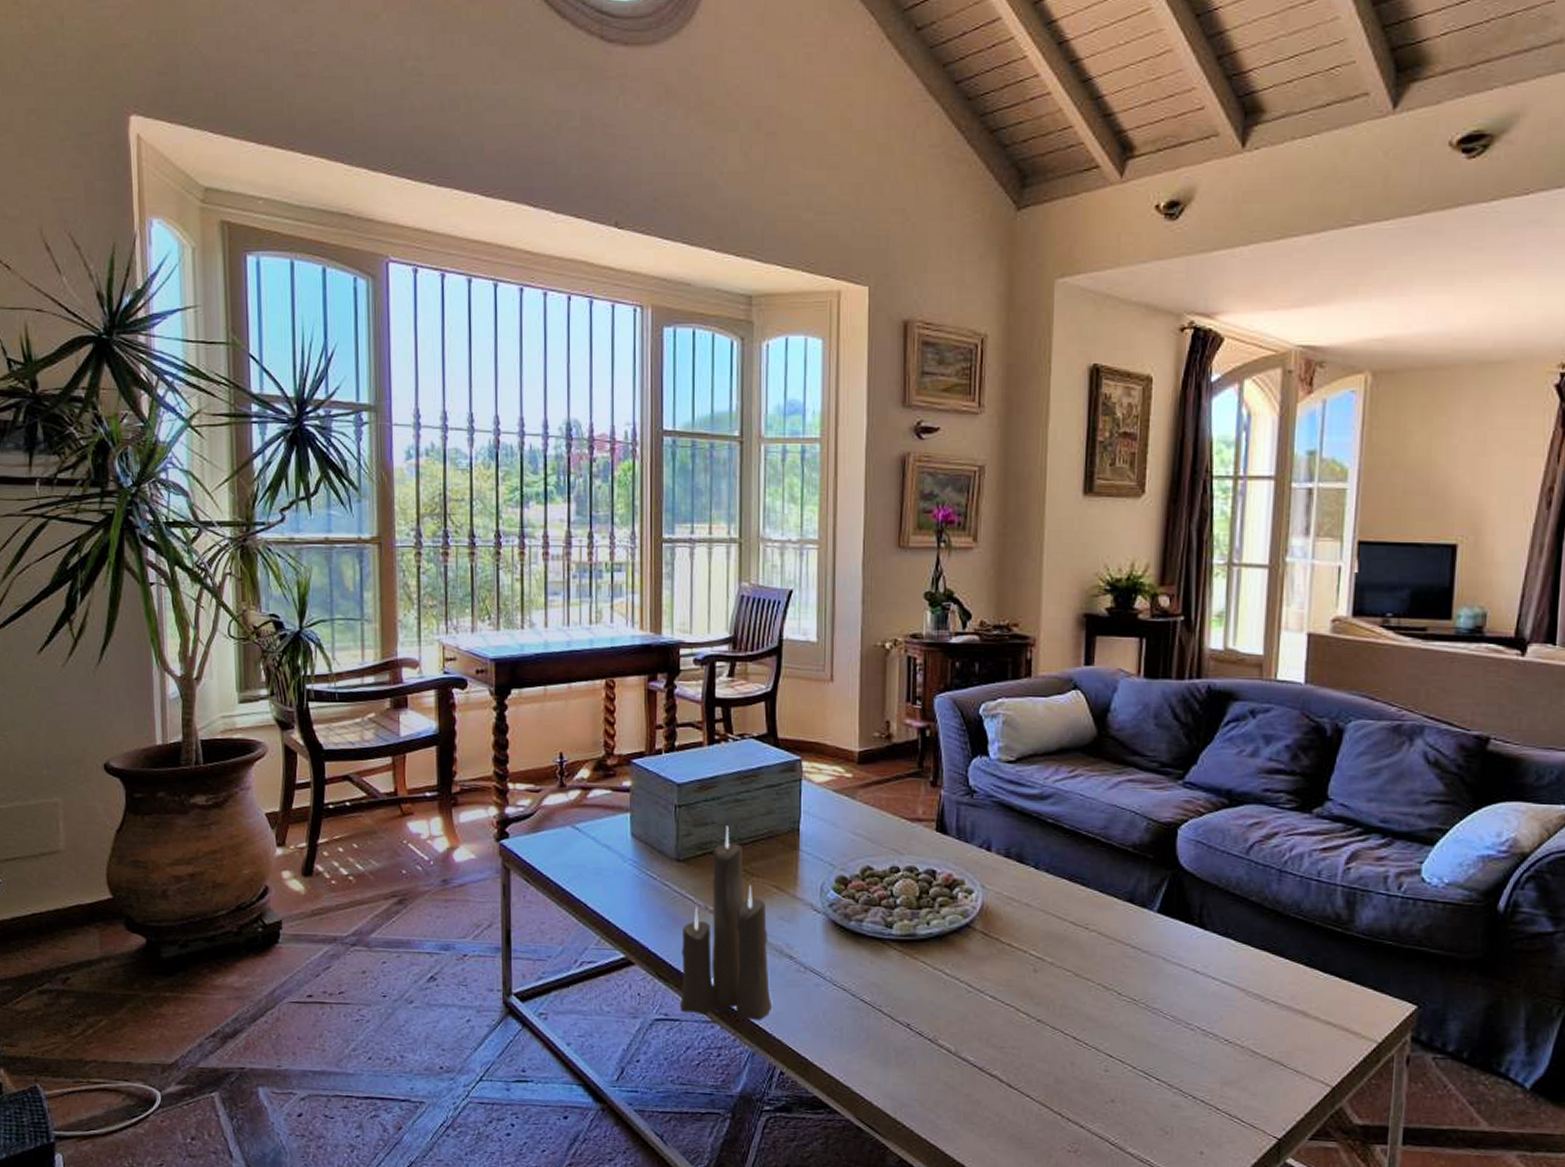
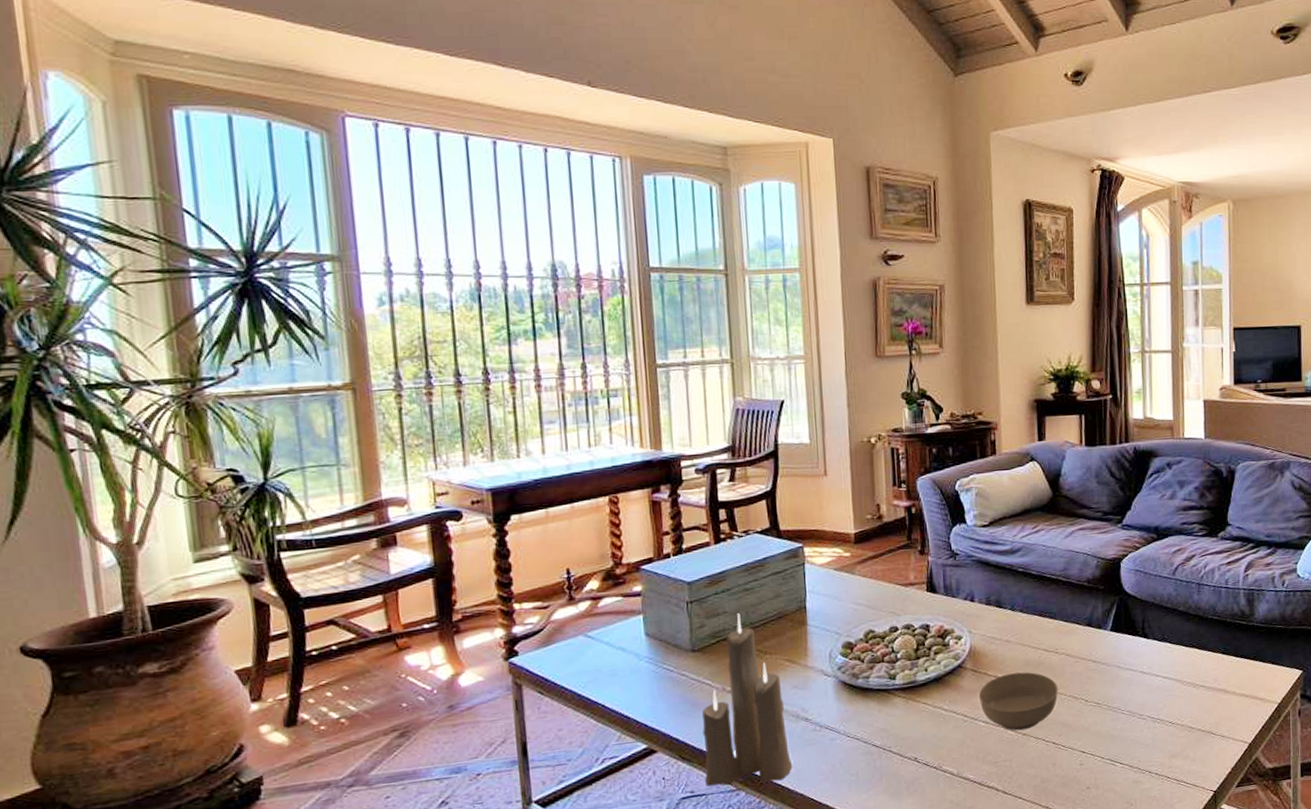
bowl: none [987,944,1086,1016] -> present [978,672,1059,731]

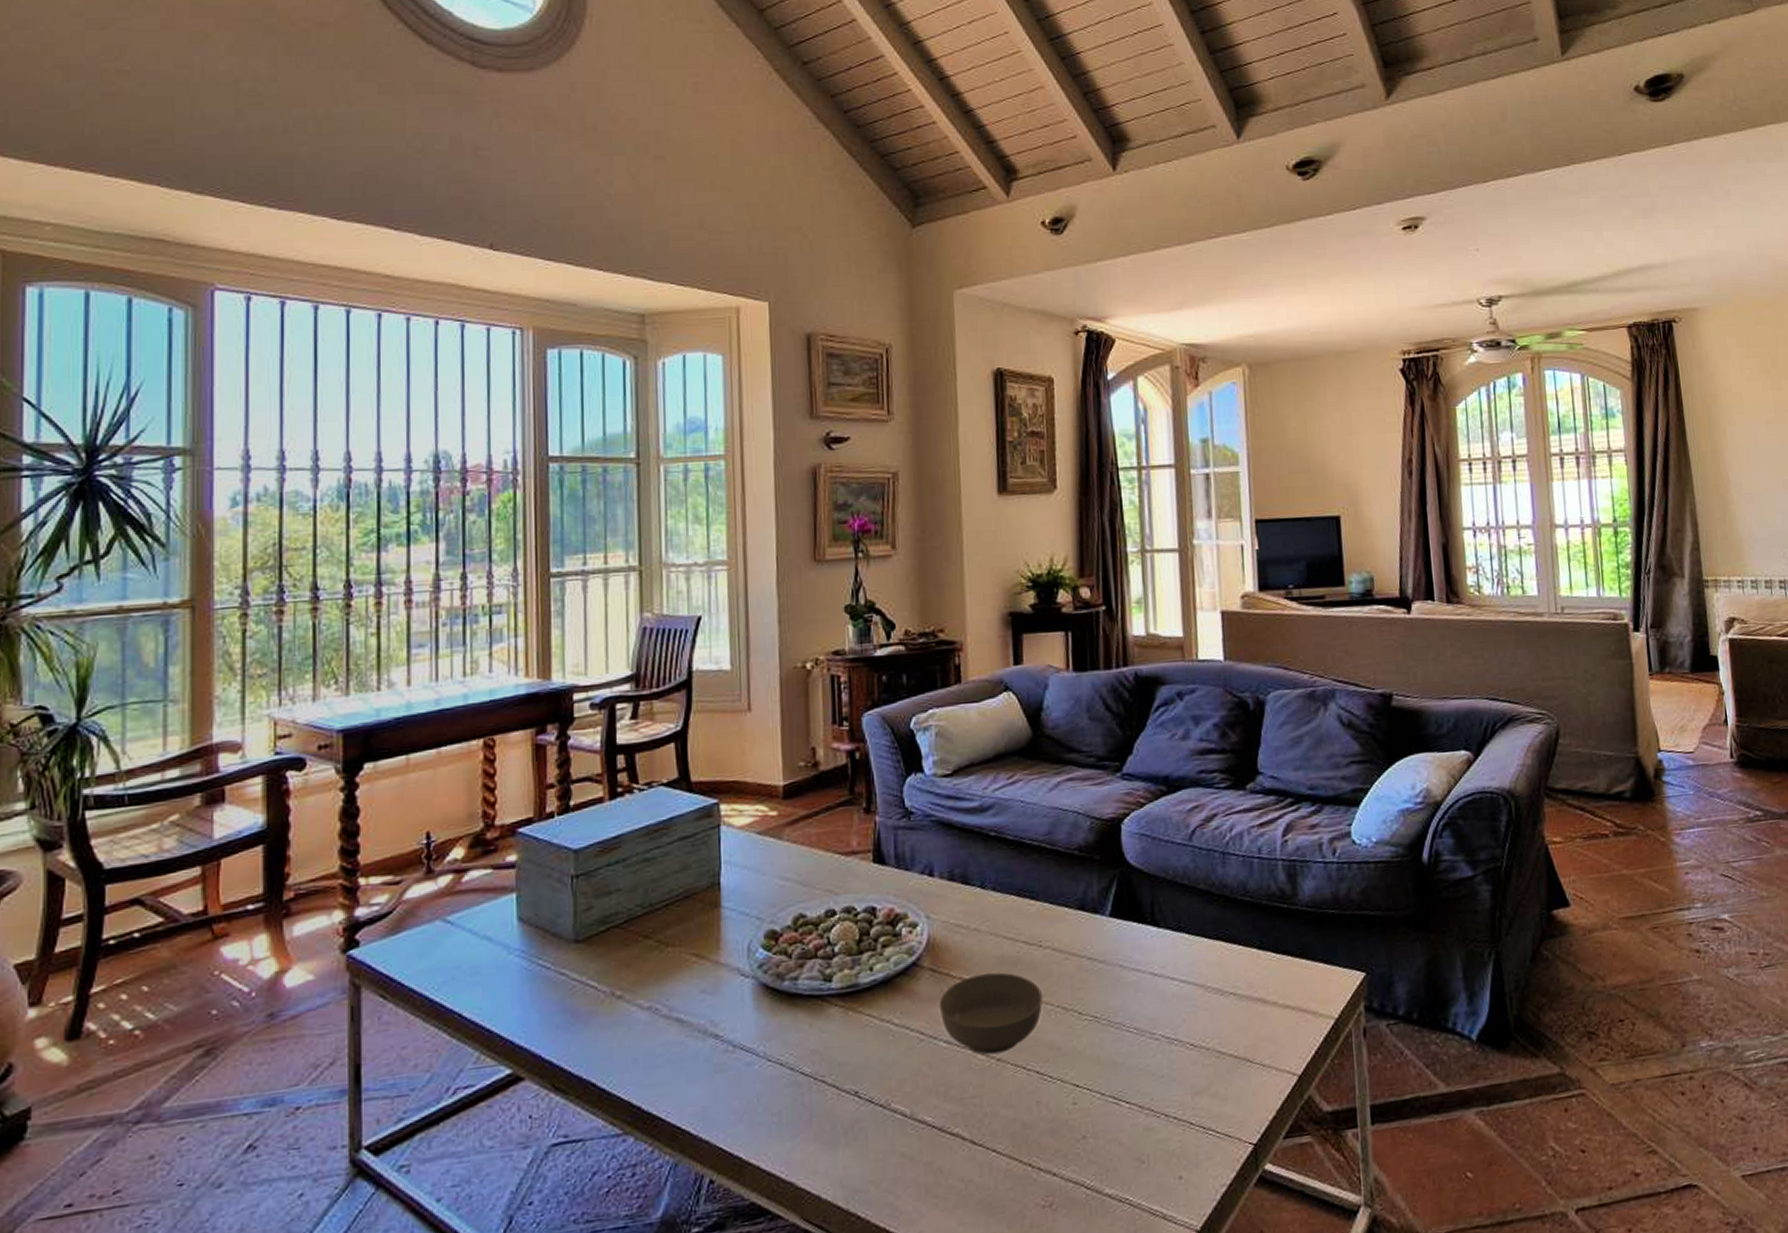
candle: present [702,613,793,787] -> none [583,891,697,1130]

